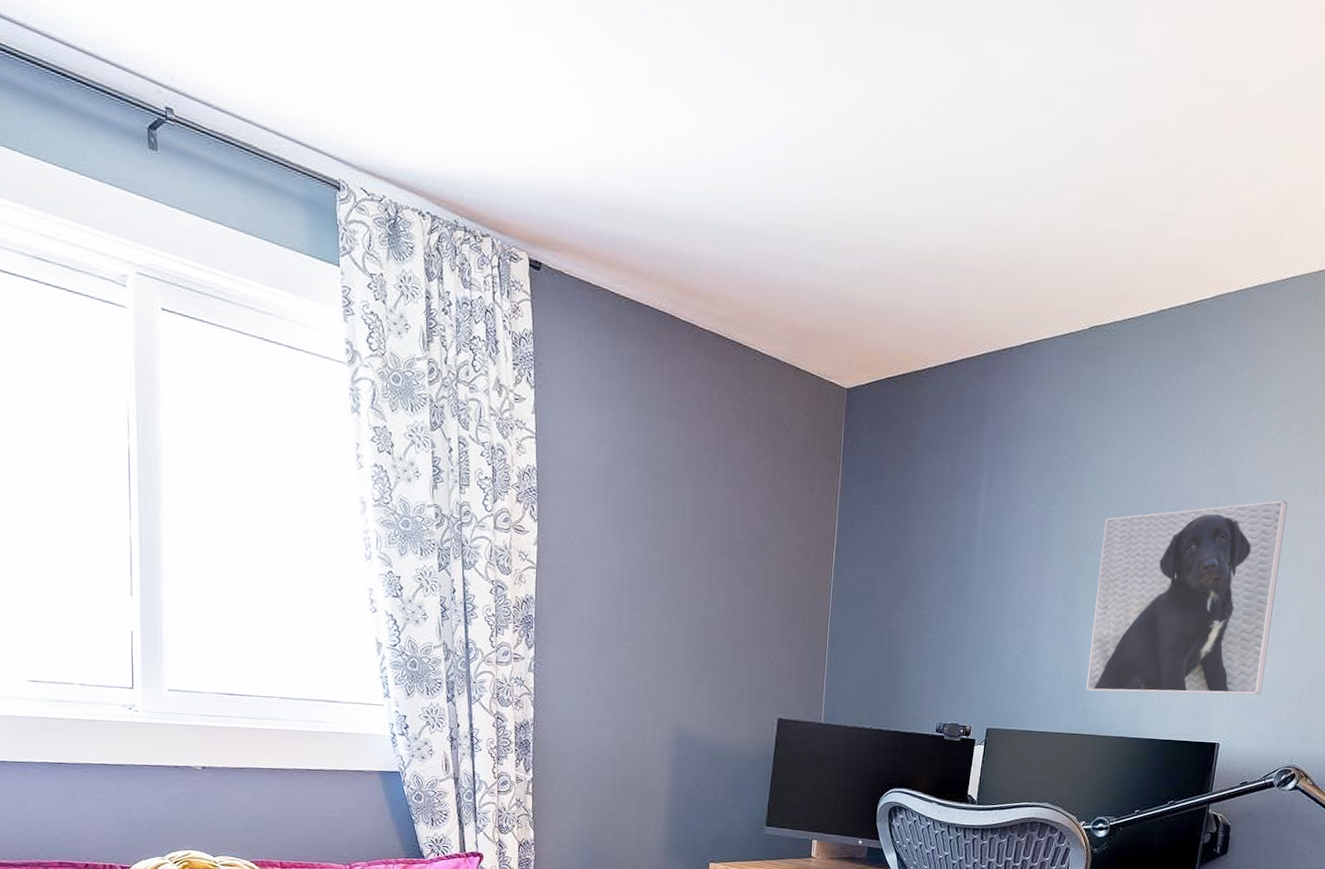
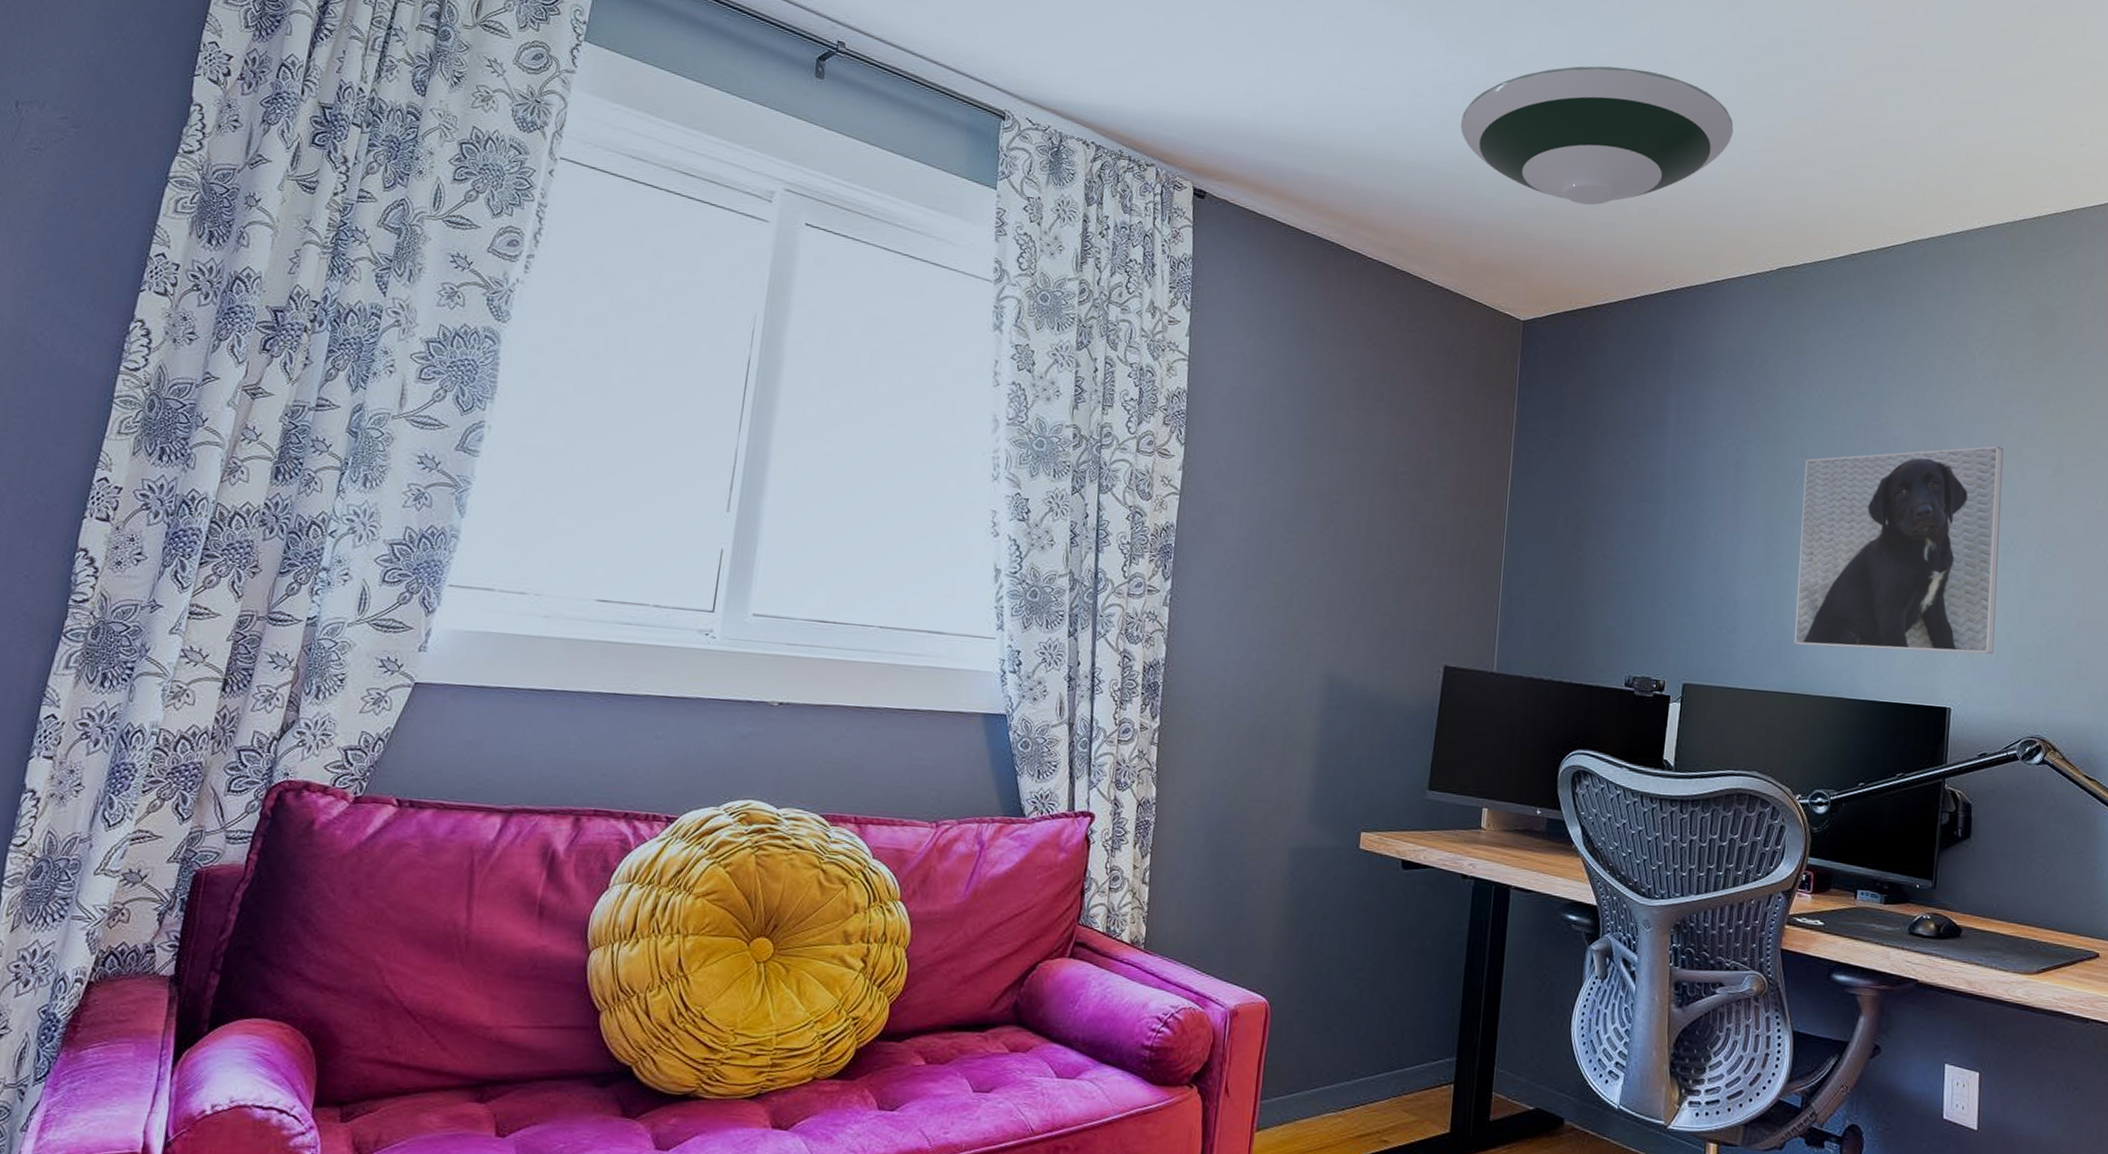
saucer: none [785,111,1054,266] -> present [1460,66,1734,205]

